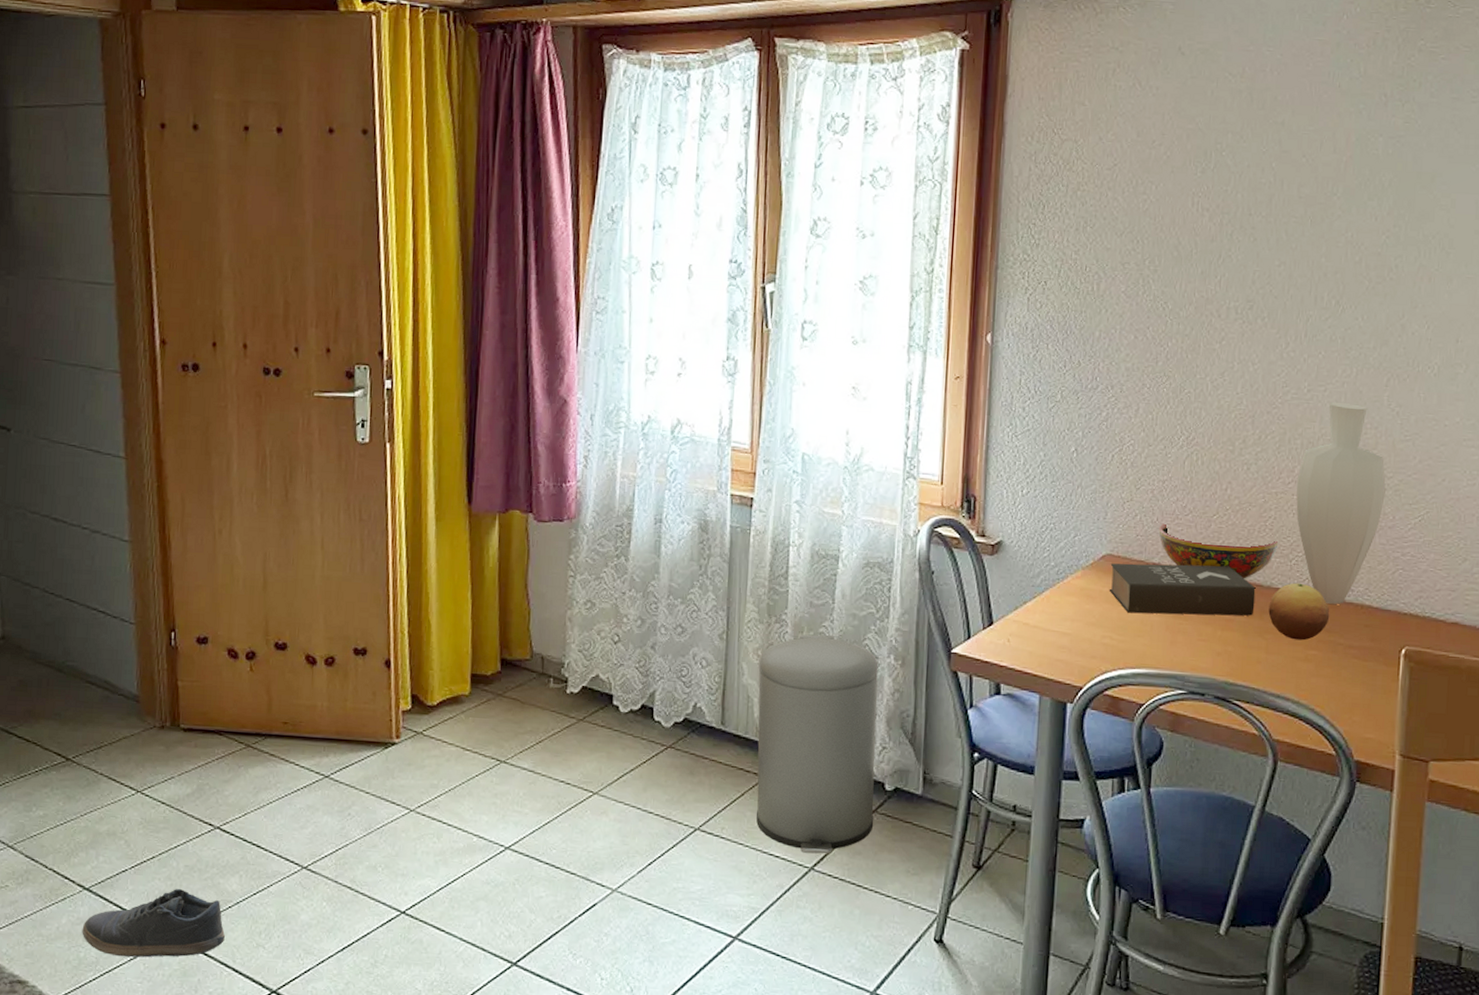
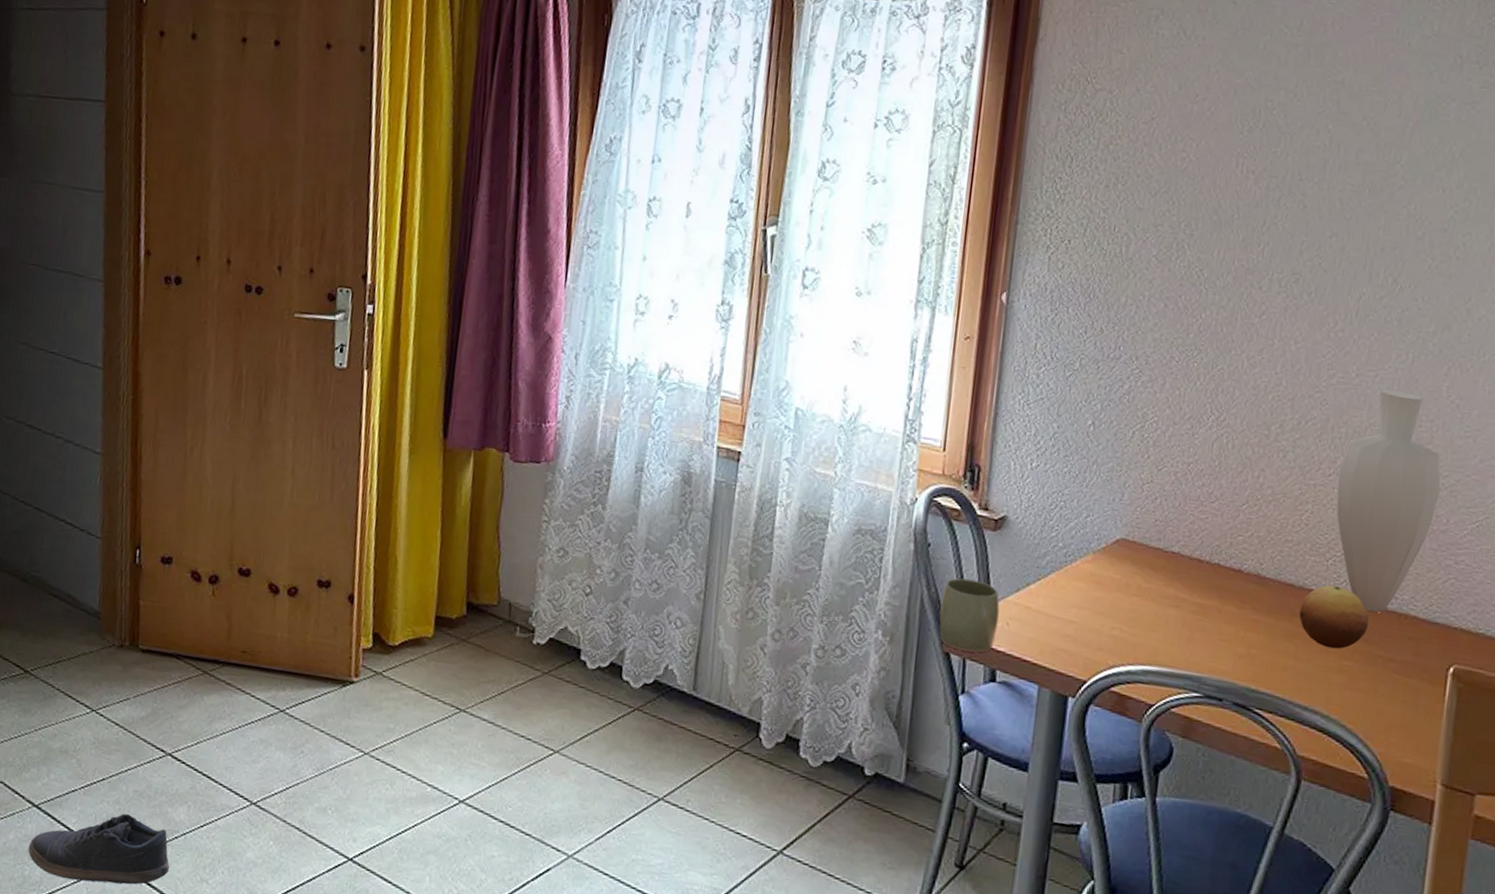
pedal bin: present [756,634,879,854] -> none [724,600,865,838]
mug: none [946,601,1000,669] -> present [939,578,1000,653]
book: present [1110,563,1256,616] -> none [1122,549,1286,618]
bowl: present [1158,522,1280,579] -> none [1179,508,1317,577]

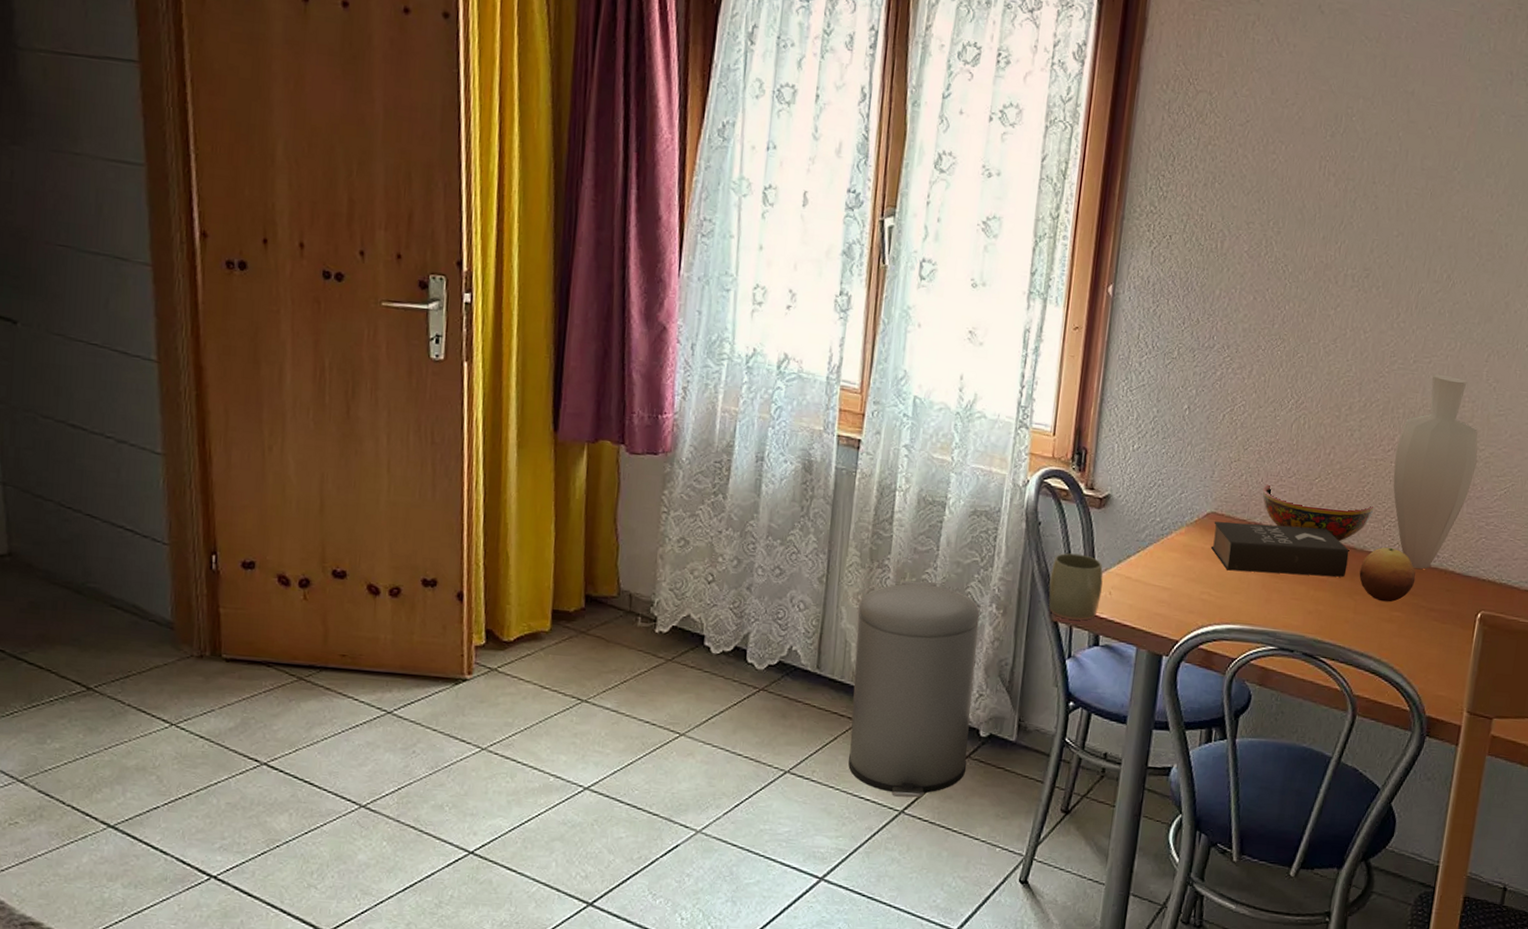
shoe: present [28,813,170,885] -> none [106,826,272,898]
pedal bin: none [724,600,865,838] -> present [848,580,980,798]
book: none [1122,549,1286,618] -> present [1211,521,1349,577]
bowl: none [1179,508,1317,577] -> present [1262,483,1376,542]

